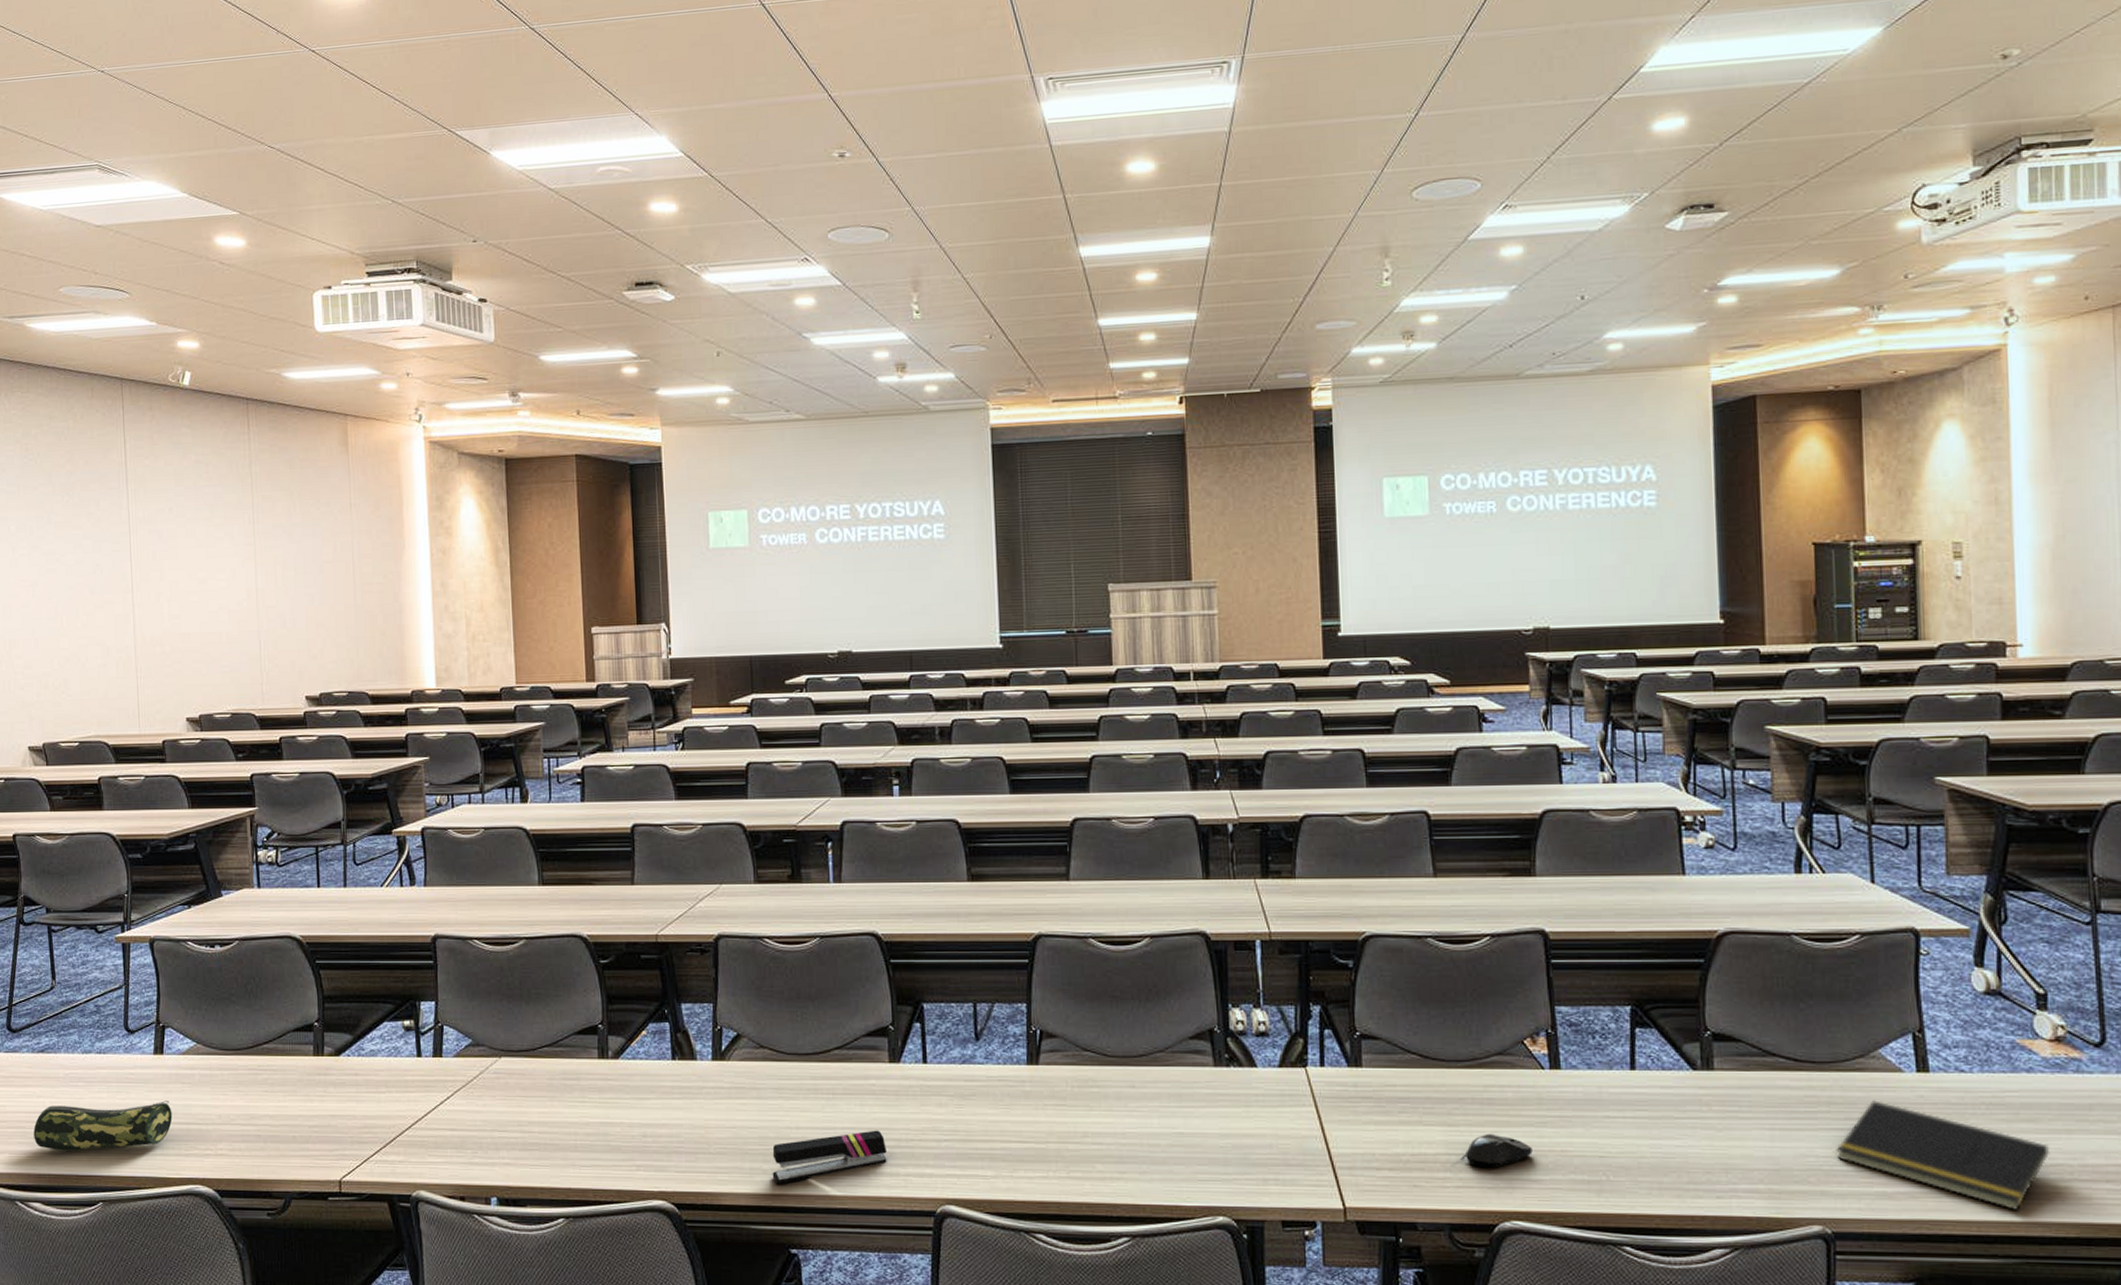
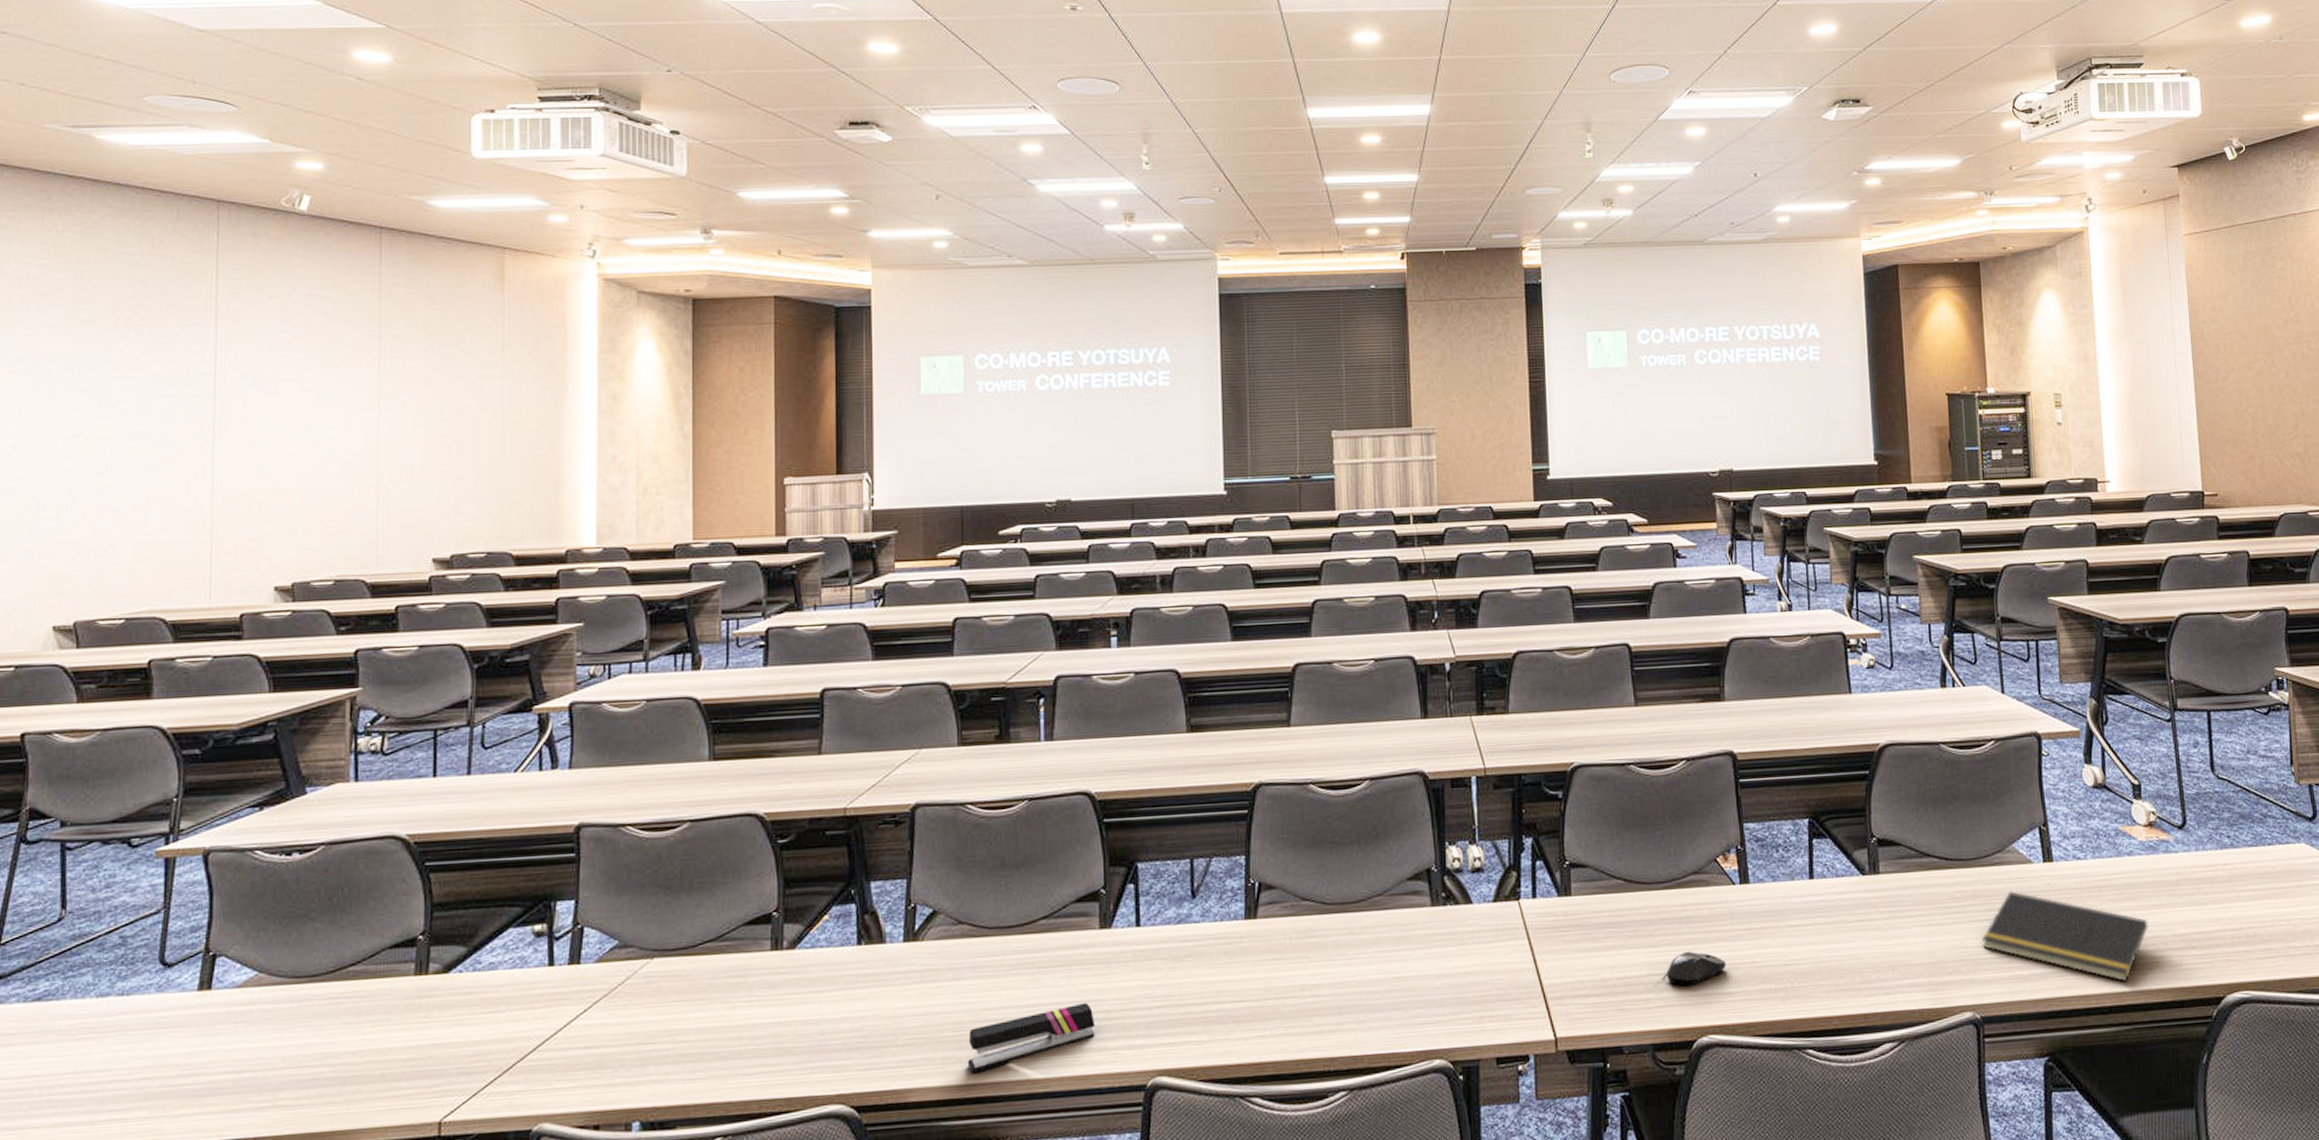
pencil case: present [33,1101,173,1152] -> none [17,1046,218,1124]

